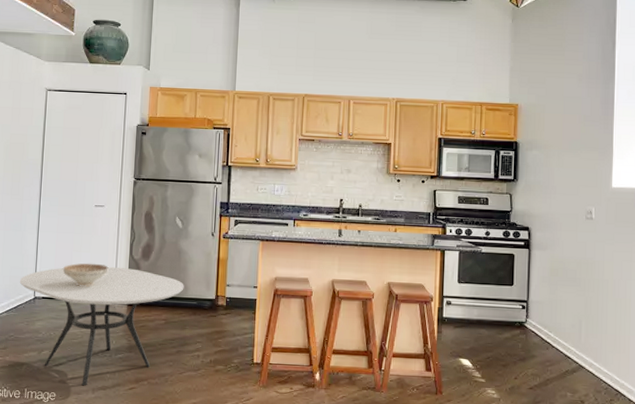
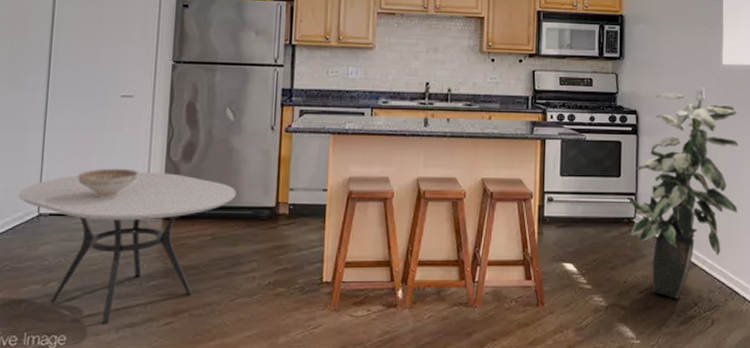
indoor plant: none [520,212,626,397] -> present [629,92,739,300]

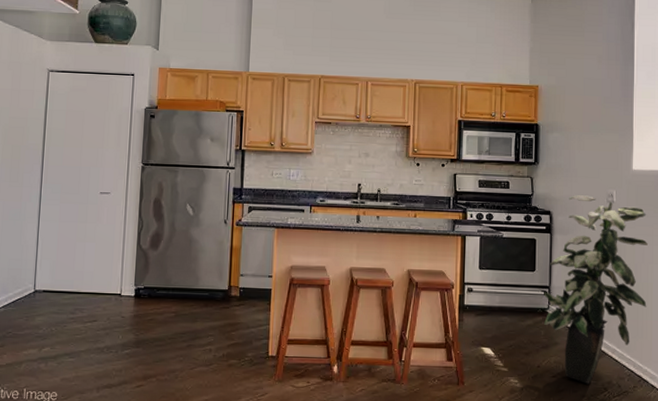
dining table: present [18,172,236,324] -> none [18,258,195,385]
decorative bowl: present [77,168,139,198] -> none [65,253,115,278]

